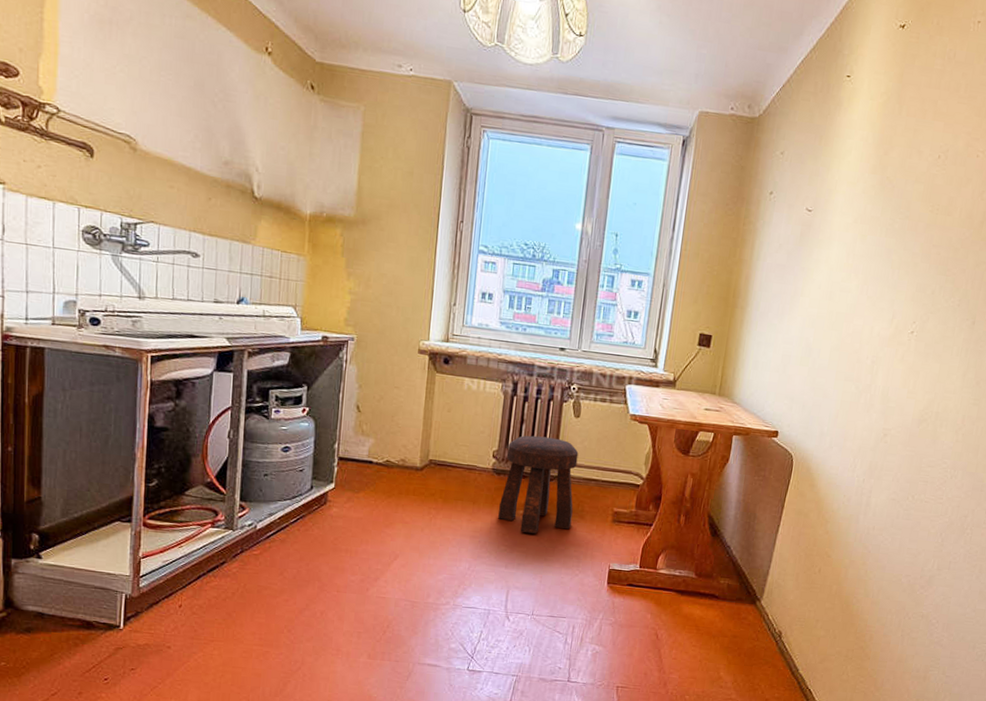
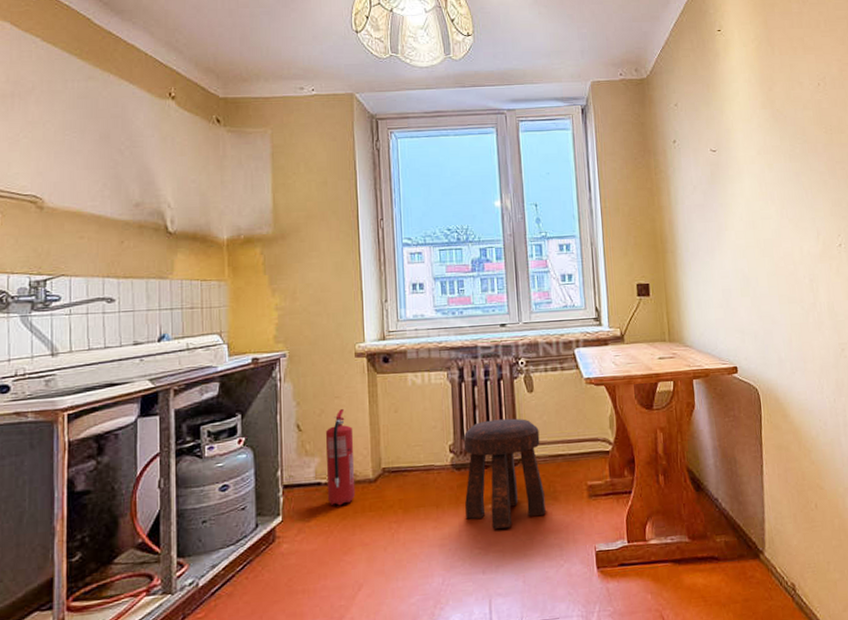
fire extinguisher: none [377,399,408,485] -> present [325,409,356,506]

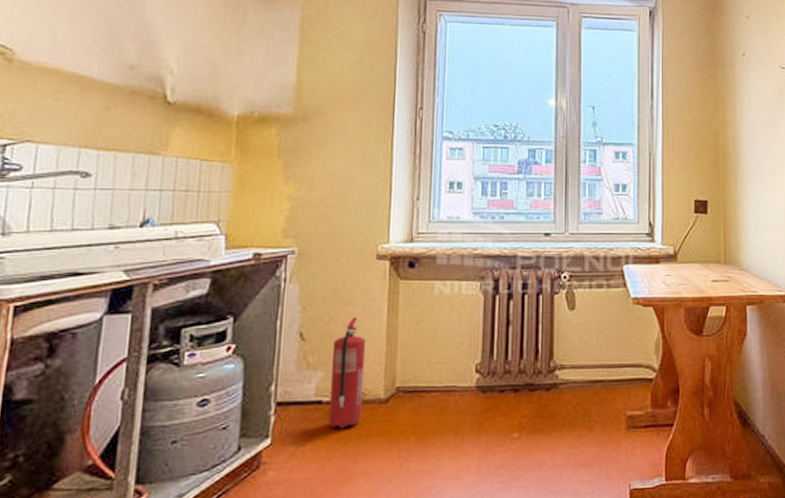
stool: present [464,418,546,529] -> none [488,337,579,462]

